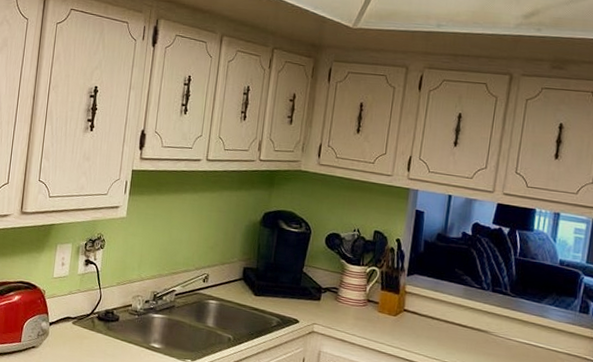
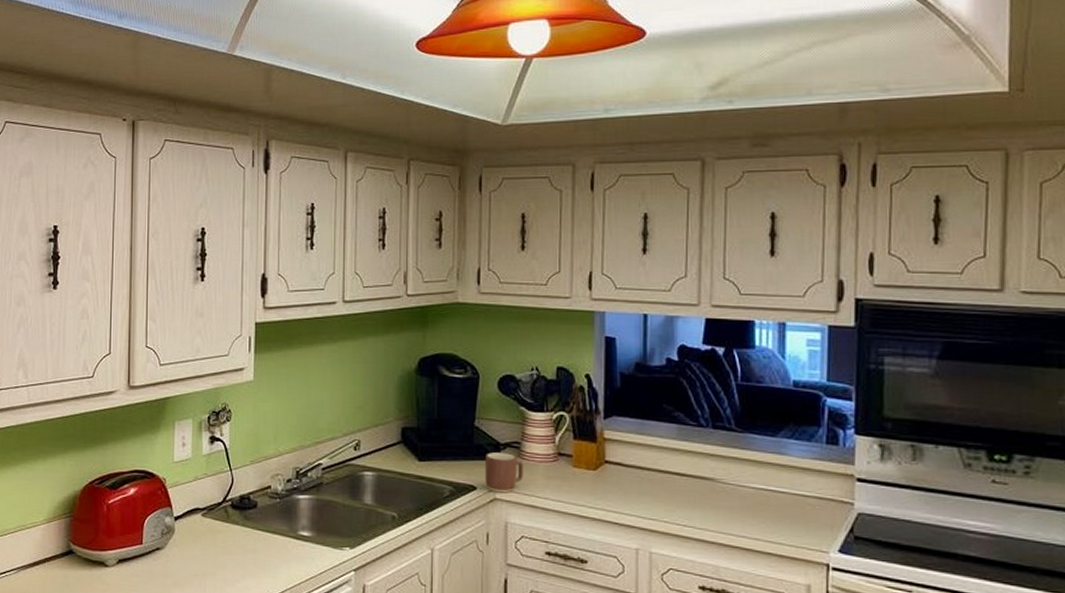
mug: none [306,294,339,328] -> present [485,451,523,493]

